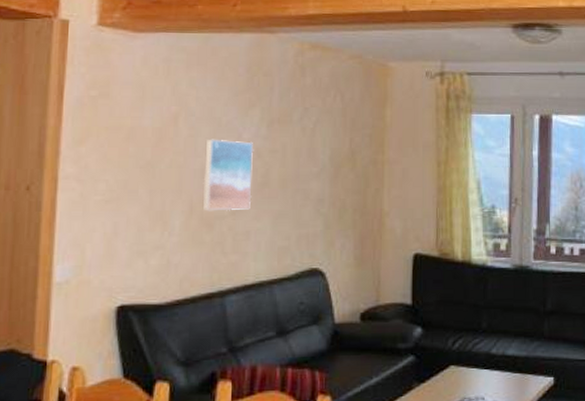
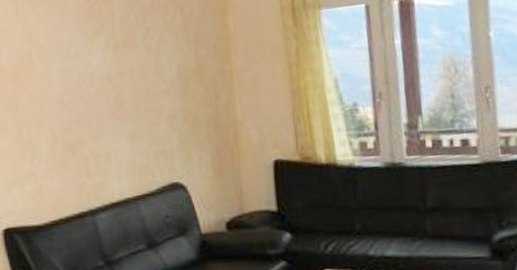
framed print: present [202,139,254,211] -> none [59,68,108,137]

